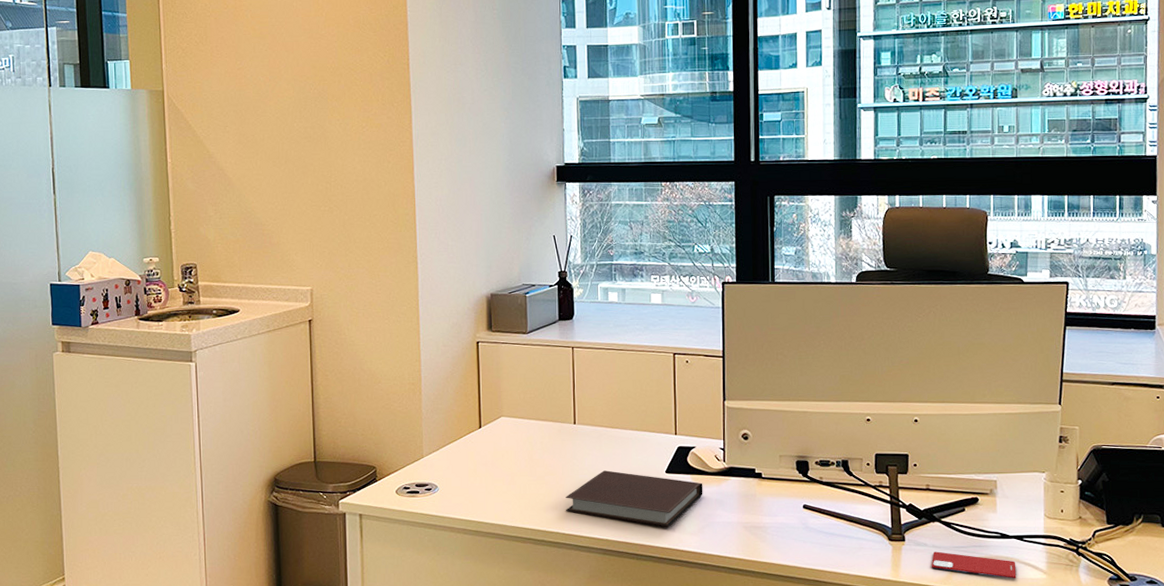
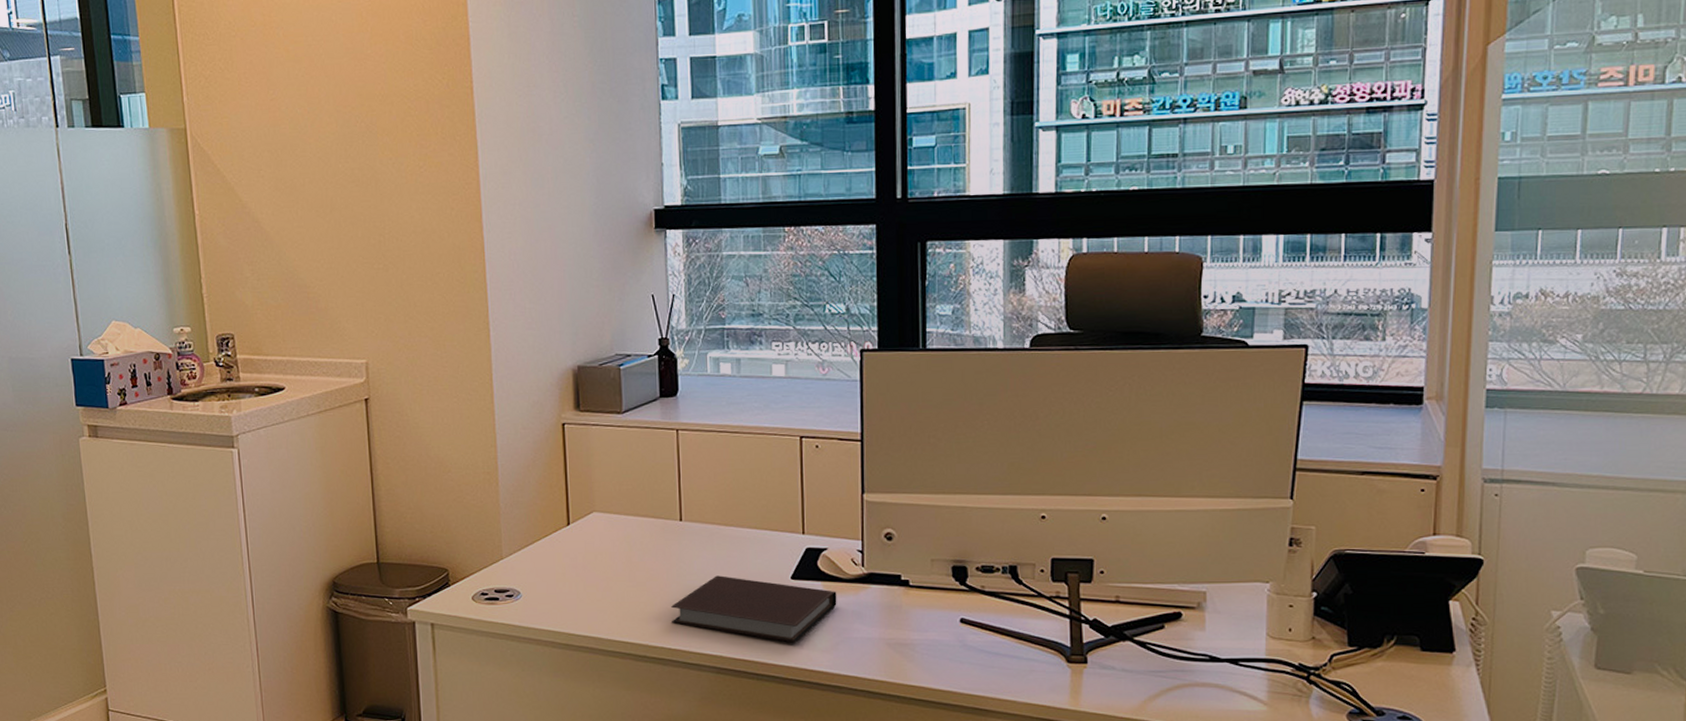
smartphone: present [931,551,1017,579] -> none [1119,676,1229,711]

